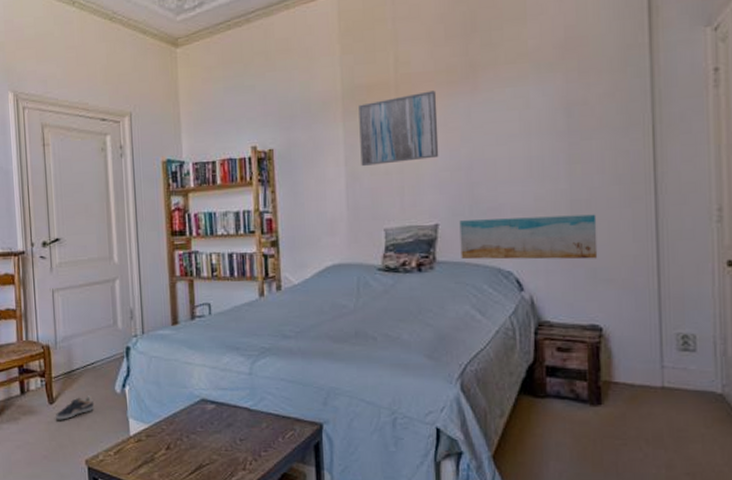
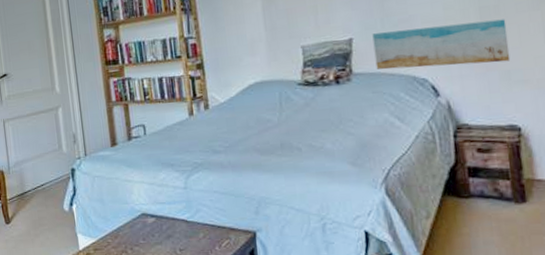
sneaker: present [55,395,95,420] -> none [11,214,46,238]

